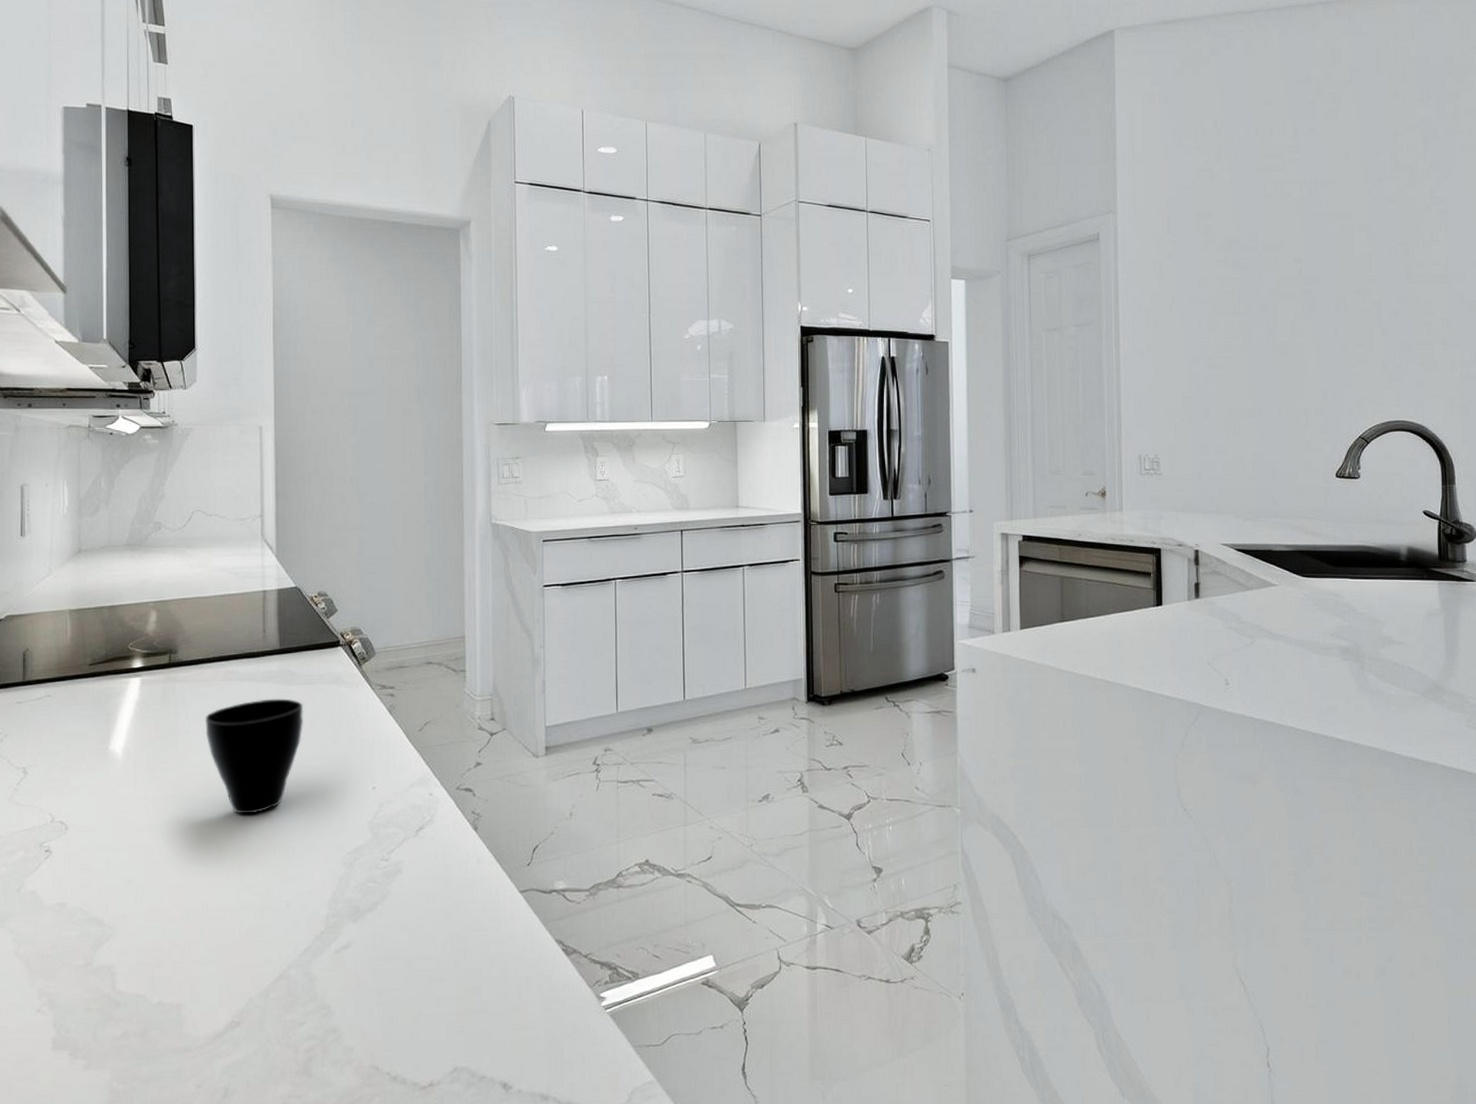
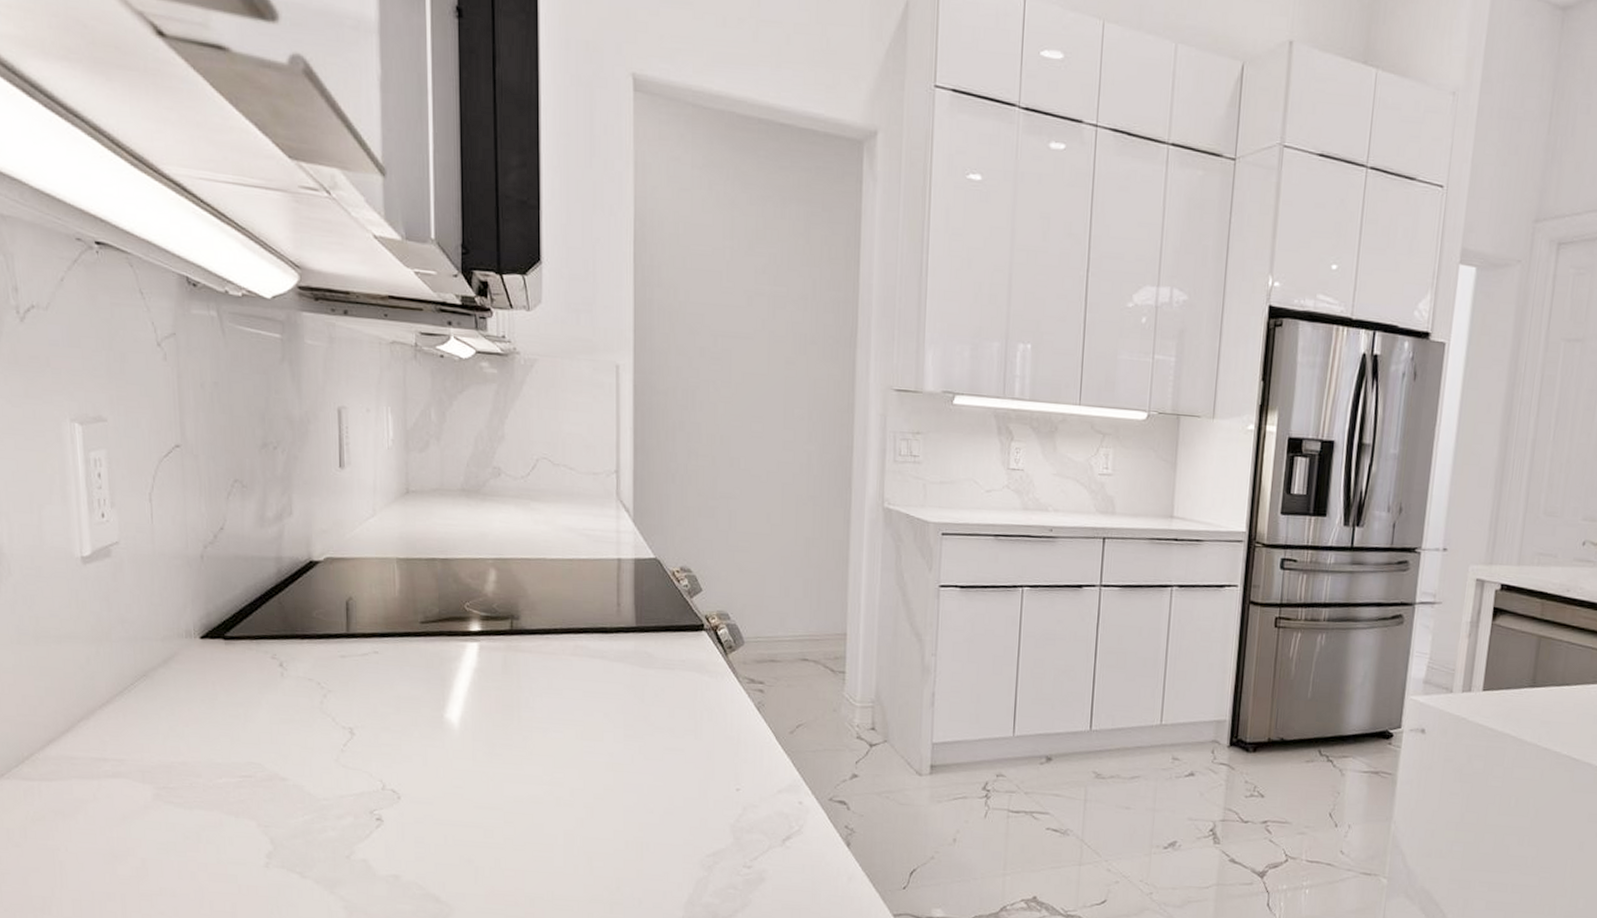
cup: present [205,698,304,814] -> none [551,681,662,804]

